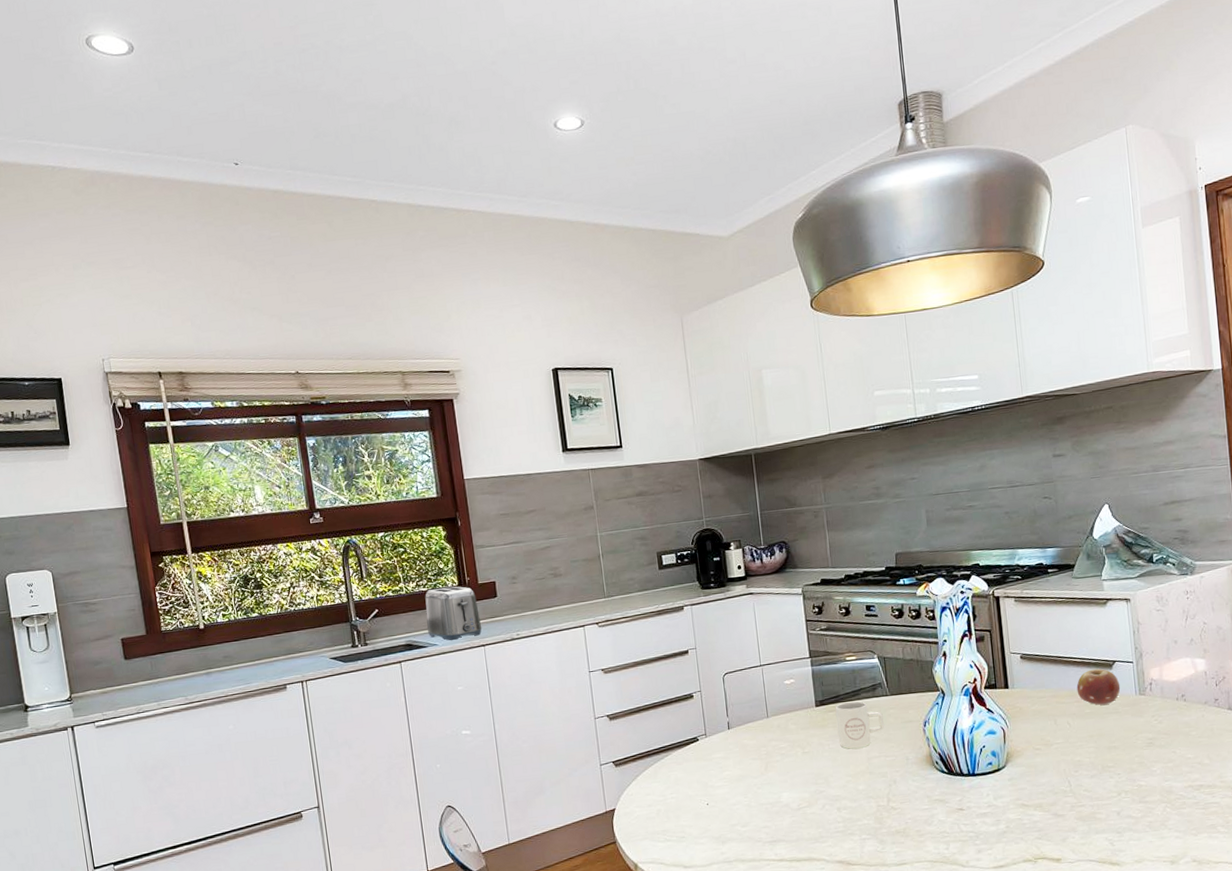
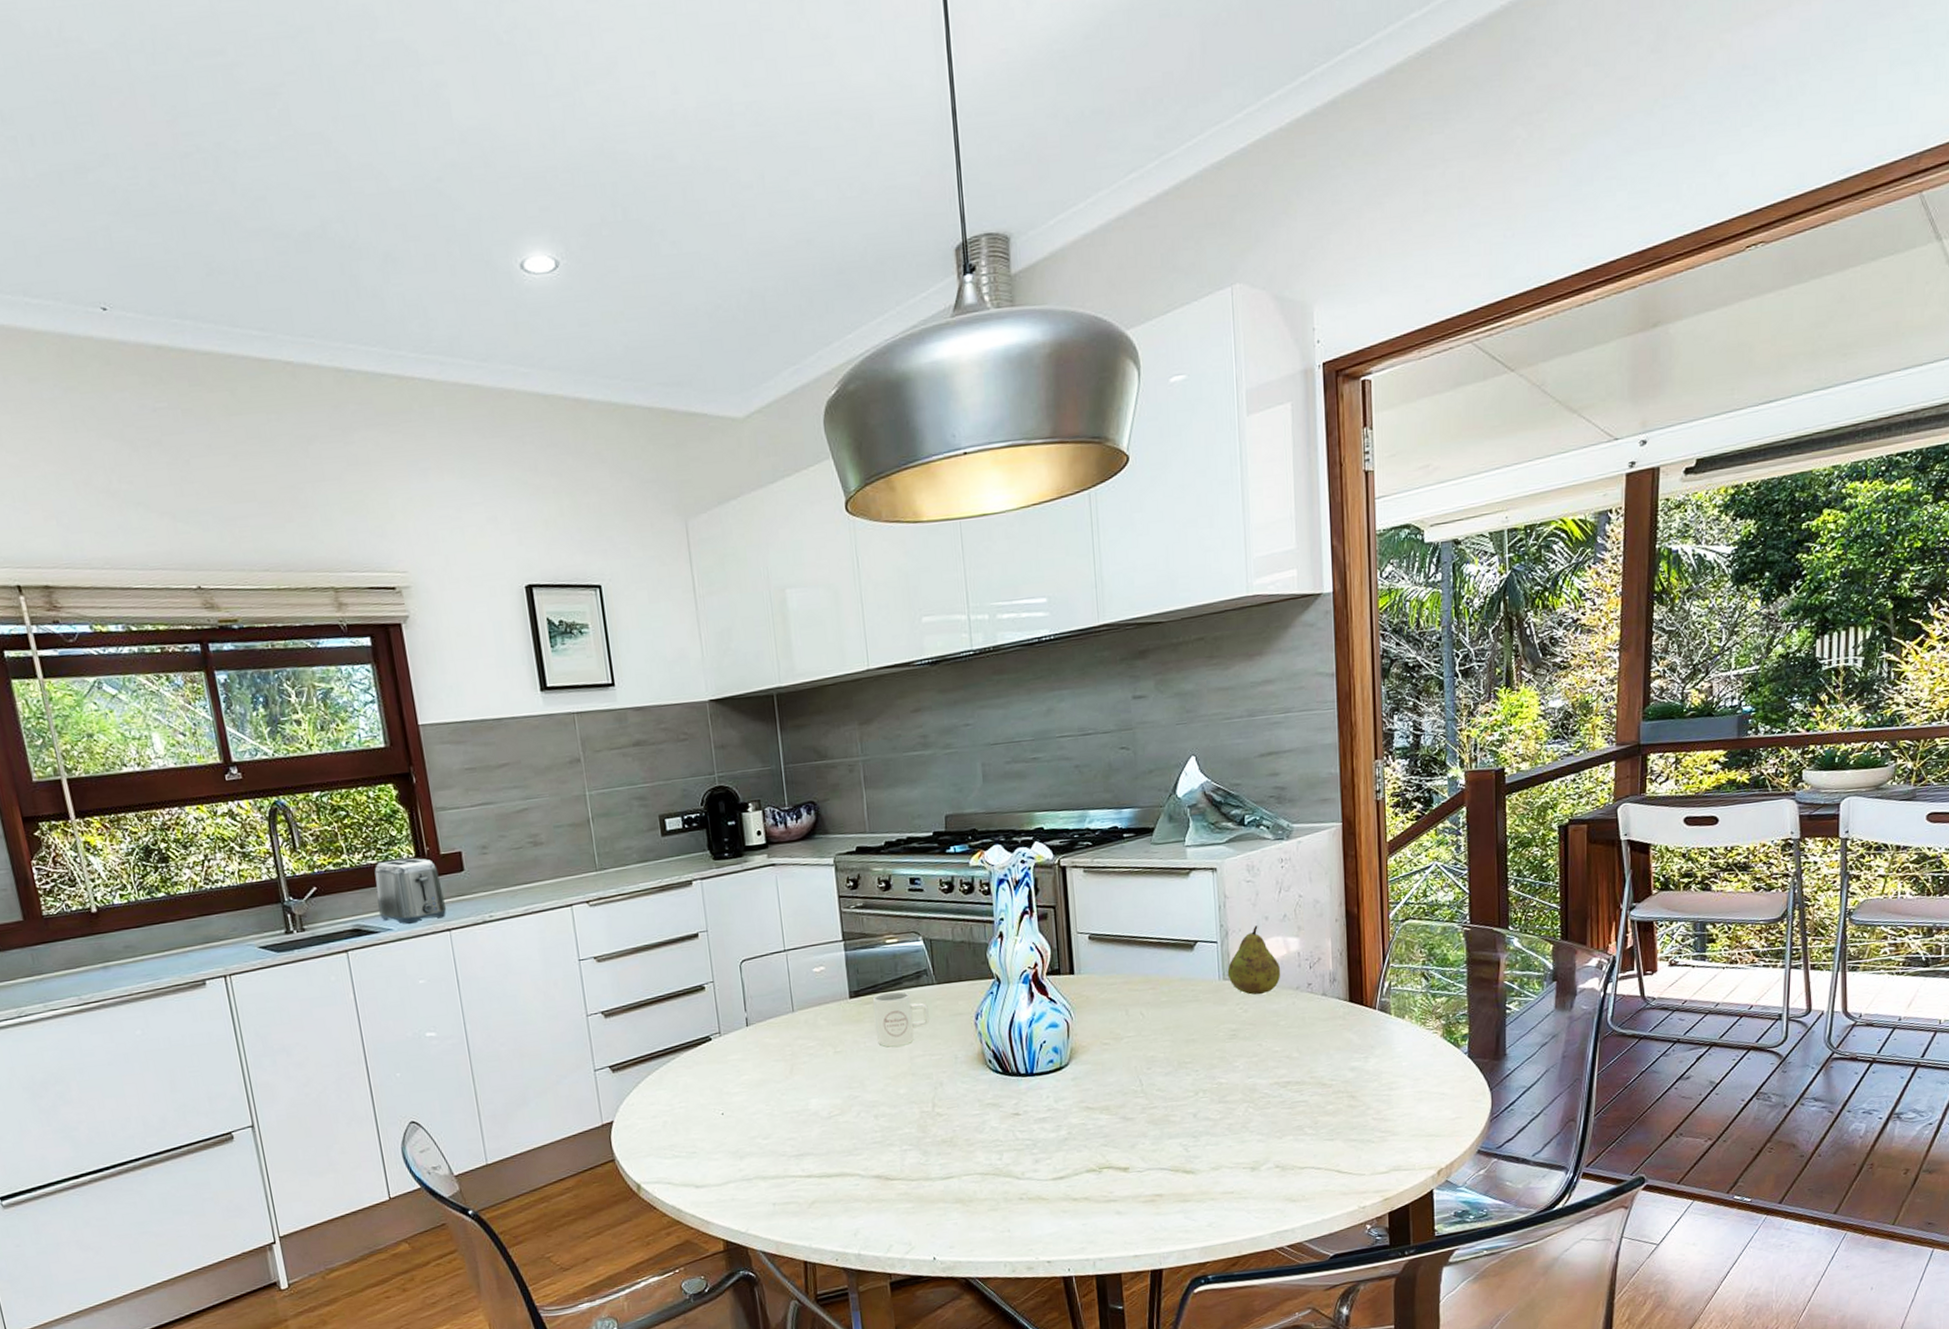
fruit: present [1076,668,1121,705] -> none [1152,950,1202,992]
fruit: none [1143,648,1191,709] -> present [1227,926,1281,995]

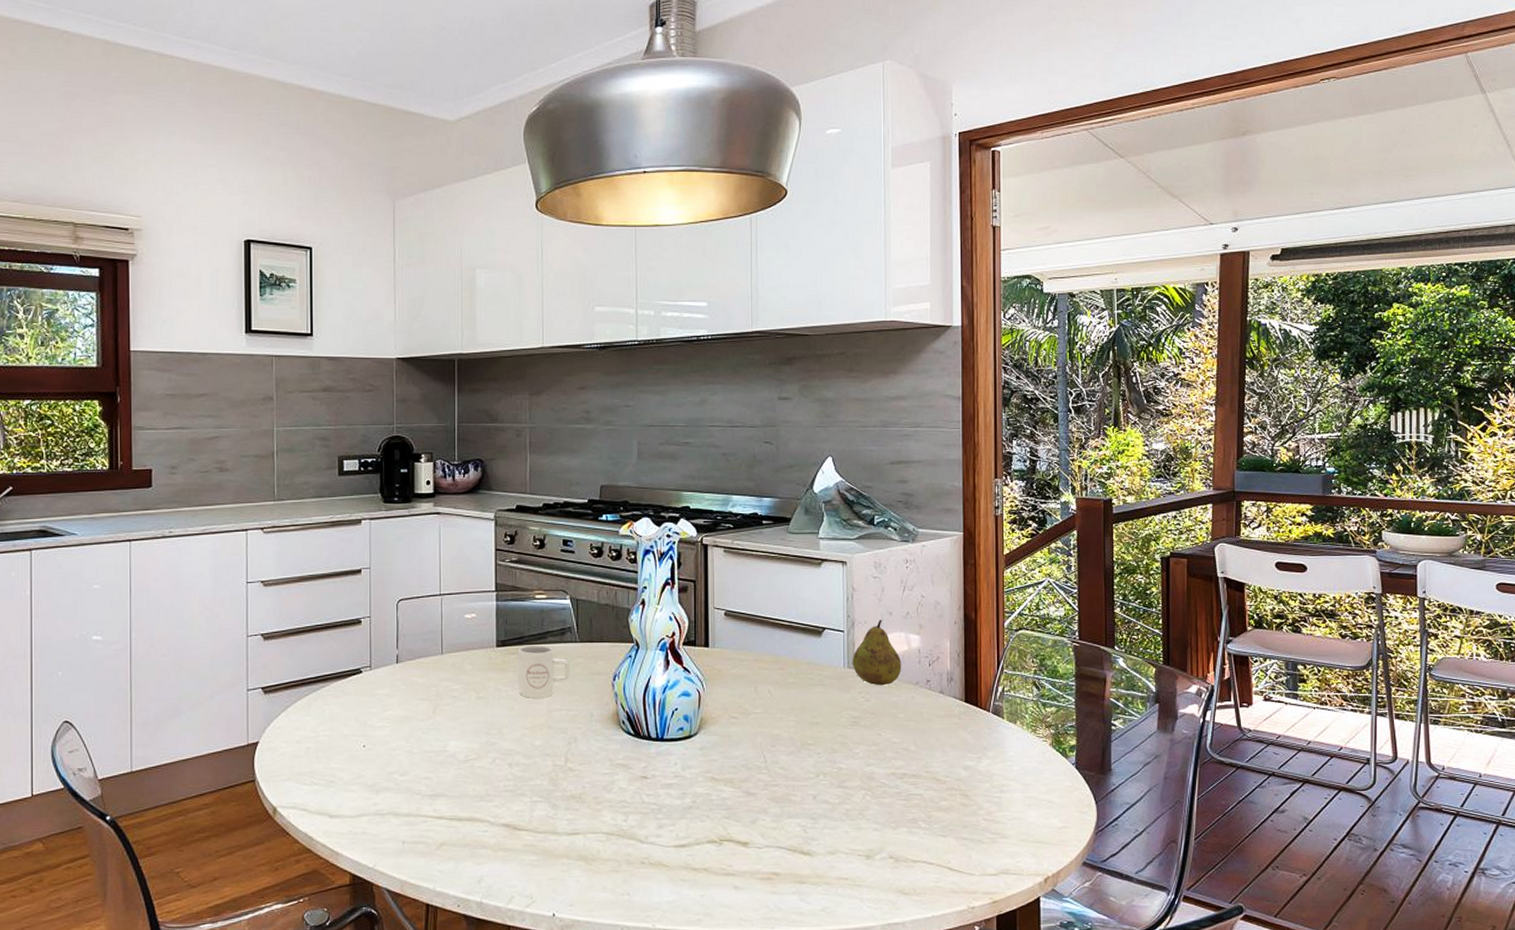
toaster: present [374,858,447,925] -> none [66,469,131,532]

